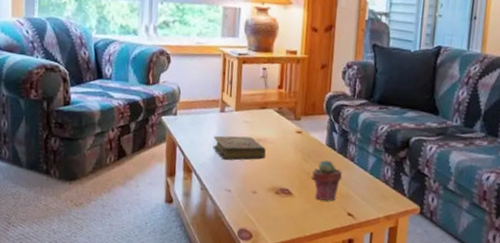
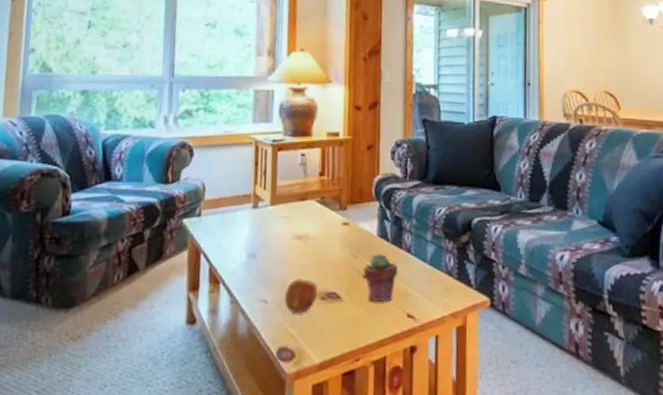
book: present [213,135,266,161] -> none [245,233,308,265]
fruit: none [245,174,273,203] -> present [285,278,317,313]

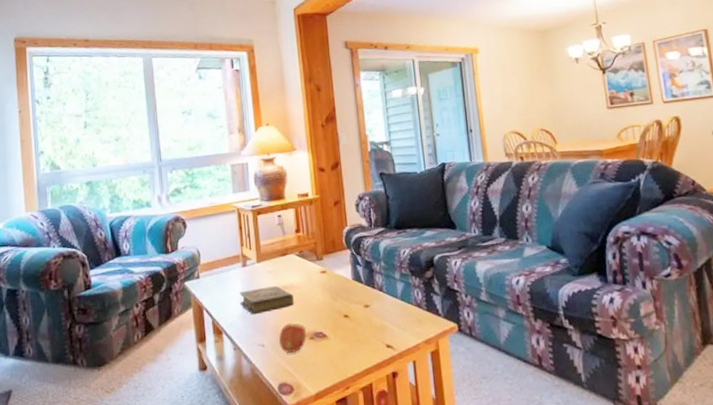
book: none [245,233,308,265] -> present [239,285,294,315]
potted succulent: present [363,254,399,302] -> none [343,295,374,337]

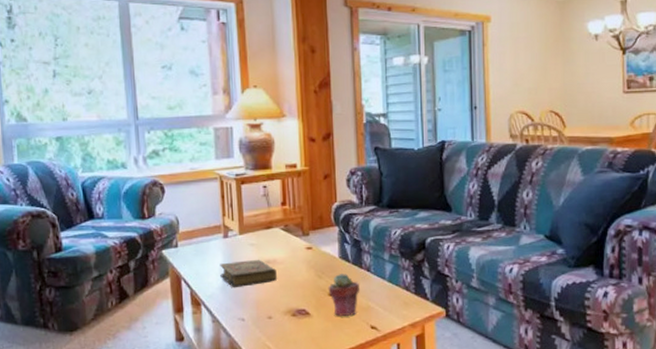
fruit: present [279,323,306,353] -> none [260,298,288,328]
potted succulent: none [343,295,374,337] -> present [328,274,360,316]

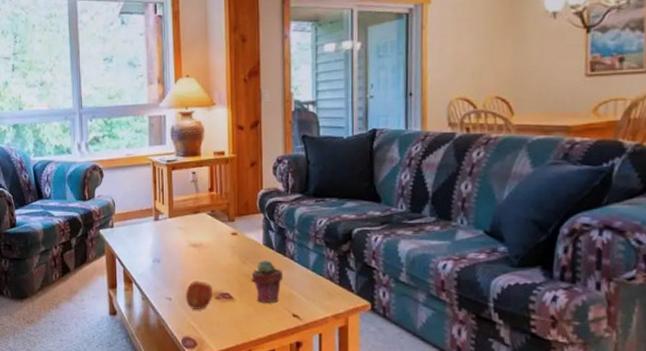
book: present [220,259,277,288] -> none [150,242,202,269]
fruit: none [260,298,288,328] -> present [186,281,212,309]

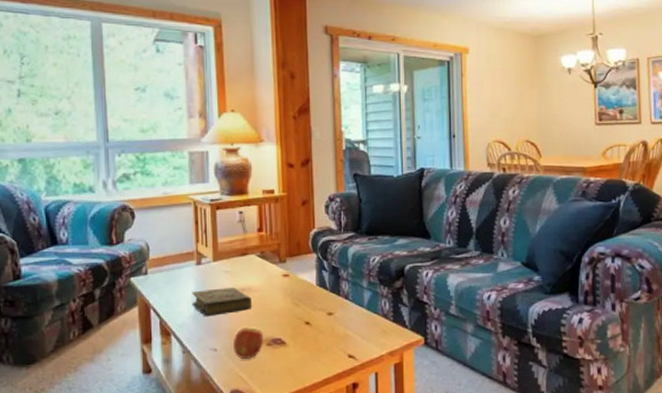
book: none [150,242,202,269] -> present [192,286,252,317]
potted succulent: present [251,260,284,302] -> none [304,301,338,345]

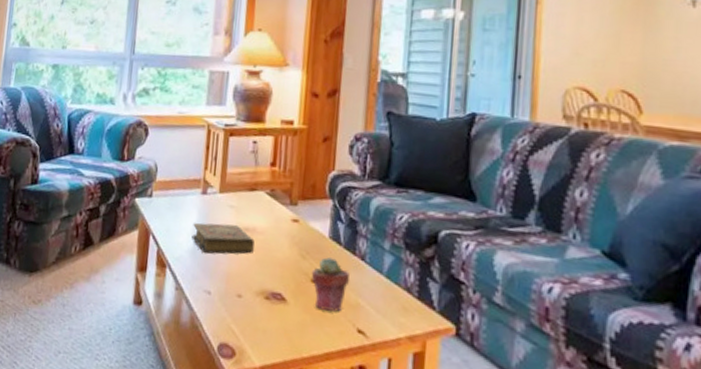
fruit: present [234,327,263,359] -> none [228,273,262,310]
potted succulent: none [304,301,338,345] -> present [311,257,350,312]

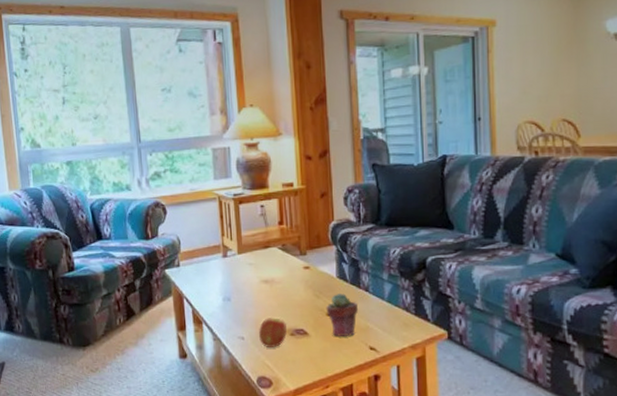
book: present [192,222,255,255] -> none [220,278,275,307]
fruit: none [228,273,262,310] -> present [259,318,287,347]

